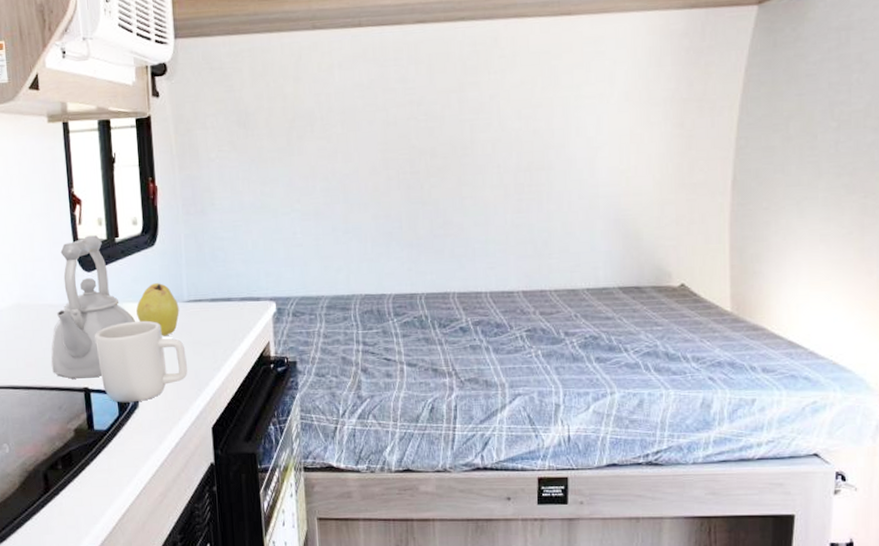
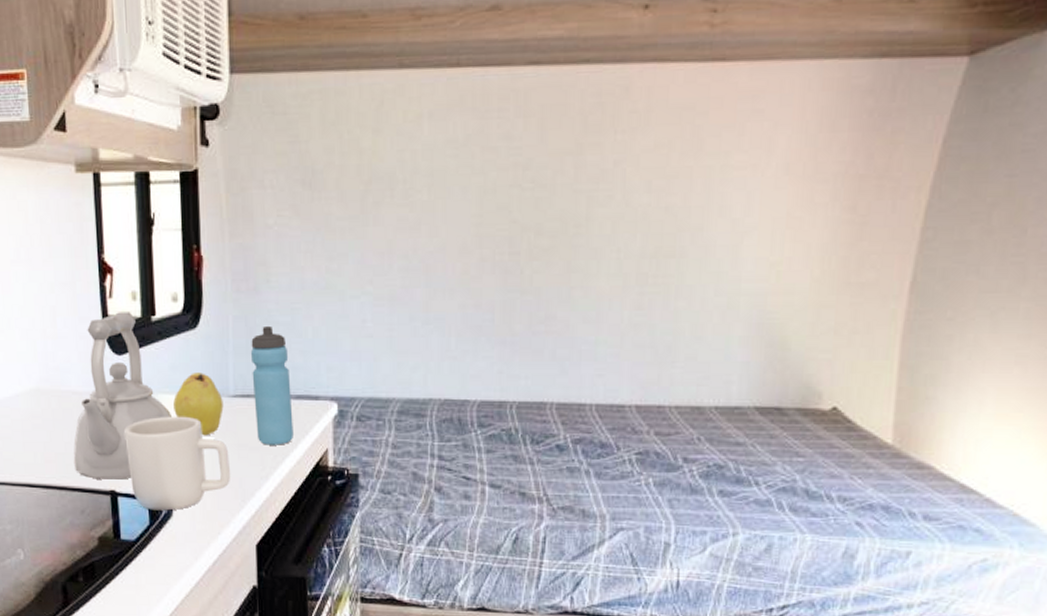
water bottle: none [200,241,240,341] -> present [251,325,293,445]

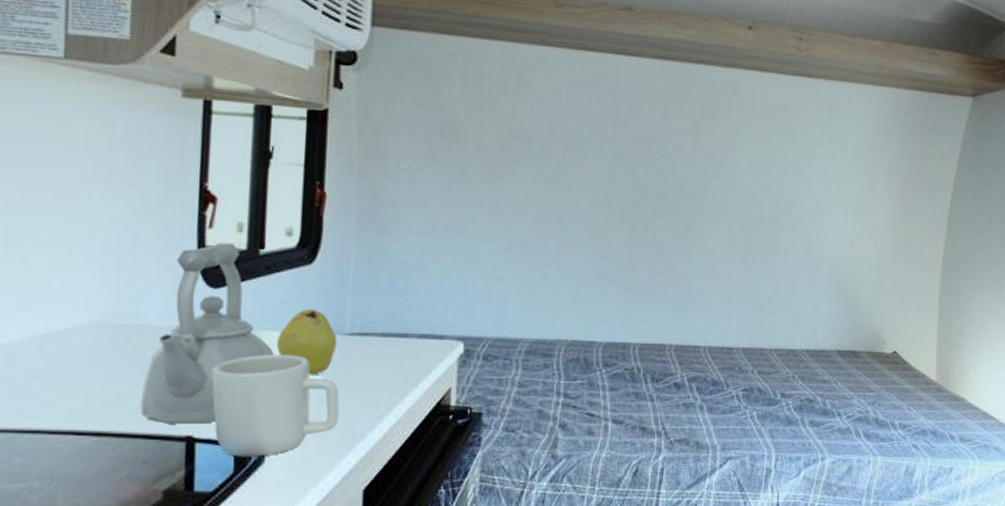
water bottle: present [251,325,293,445] -> none [372,264,415,385]

